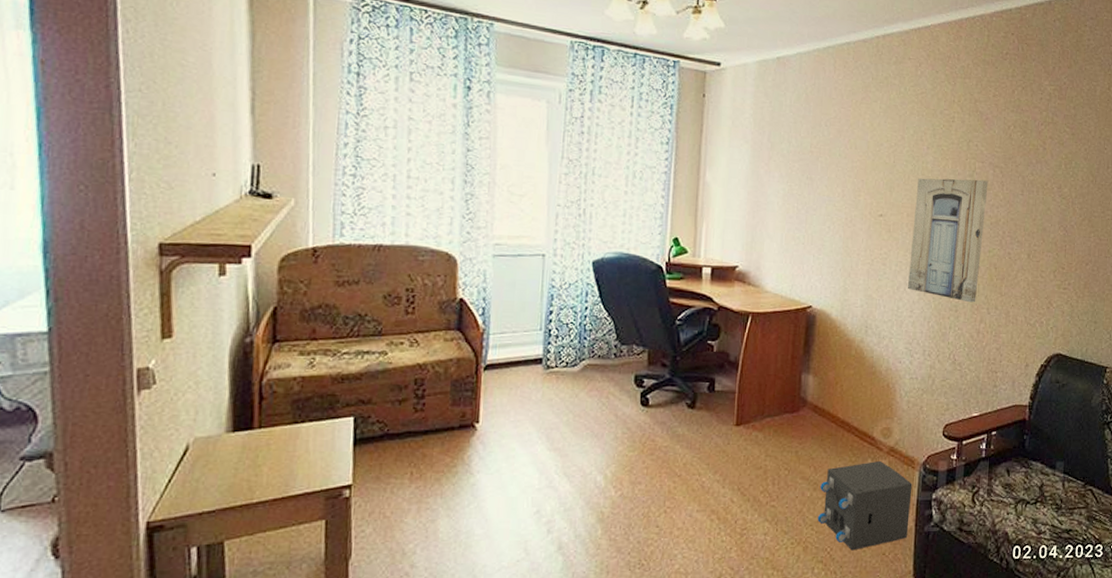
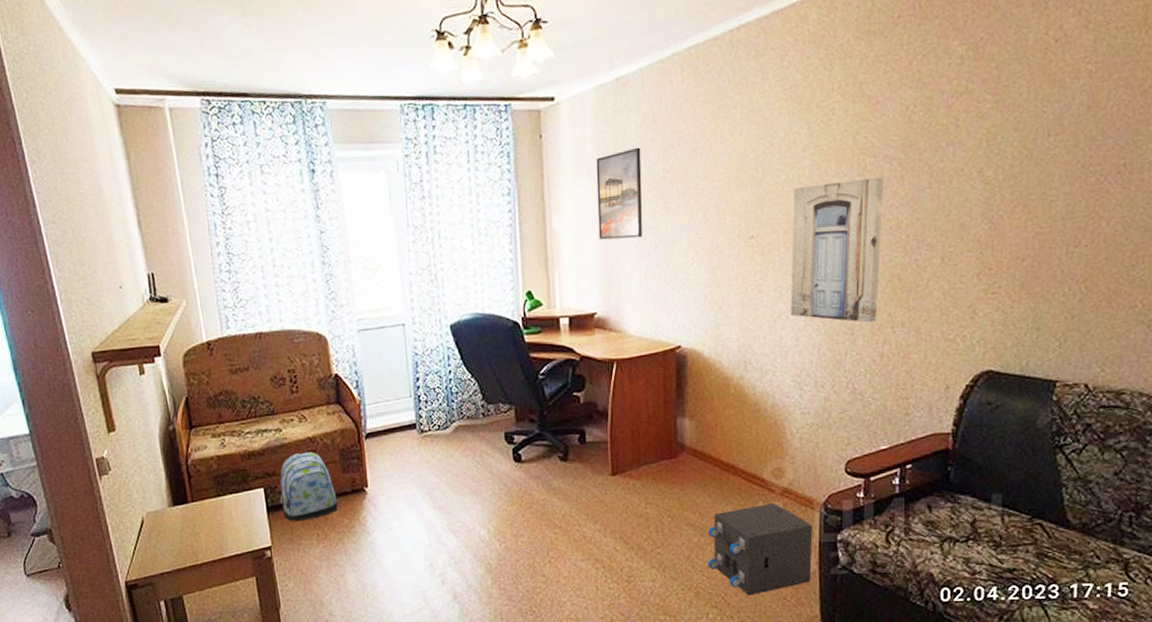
backpack: none [371,379,441,458] -> present [280,452,338,522]
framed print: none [747,120,793,202] -> present [596,147,643,240]

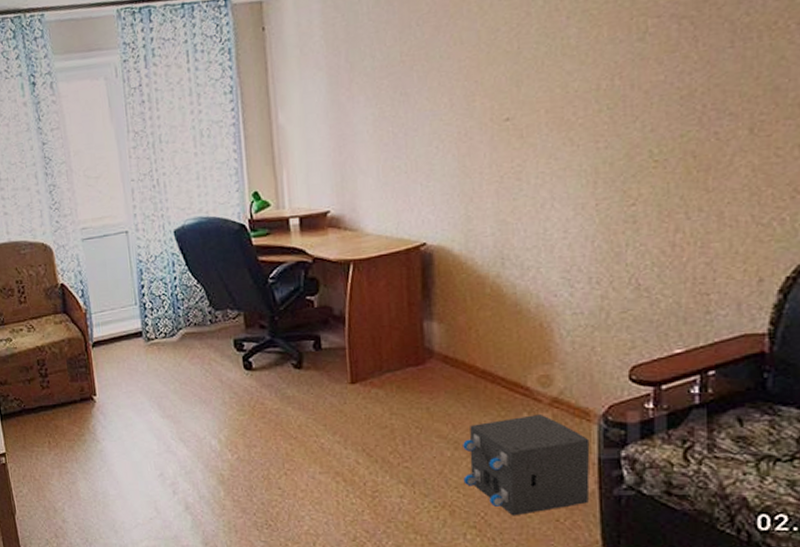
backpack: present [280,452,338,522] -> none [11,360,68,429]
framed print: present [596,147,643,240] -> none [324,31,379,134]
wall art: present [790,177,884,323] -> none [555,39,672,209]

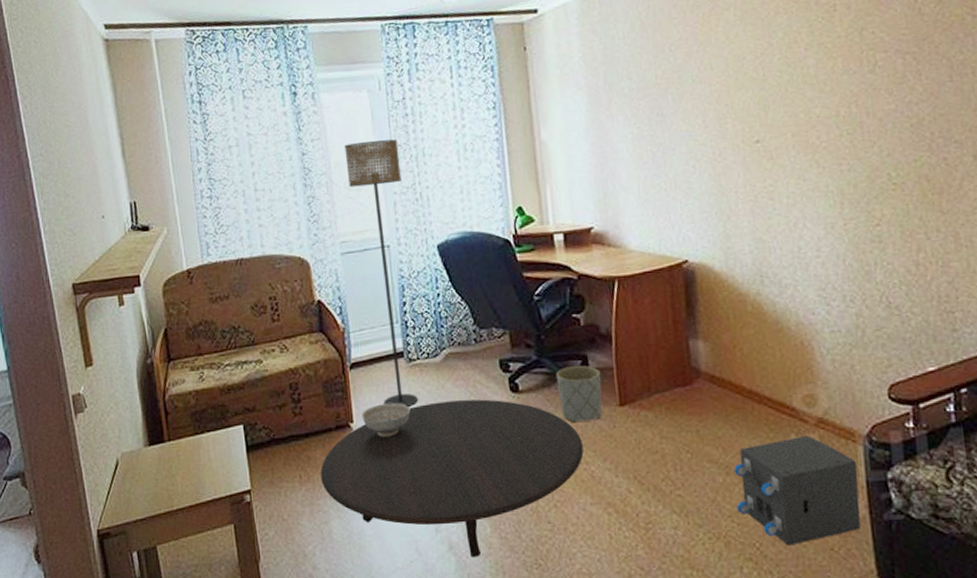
table: none [67,376,314,516] -> present [320,399,584,557]
floor lamp: none [83,126,156,382] -> present [344,139,418,407]
decorative bowl: none [104,378,149,409] -> present [362,403,411,437]
planter: none [288,346,334,399] -> present [556,366,603,423]

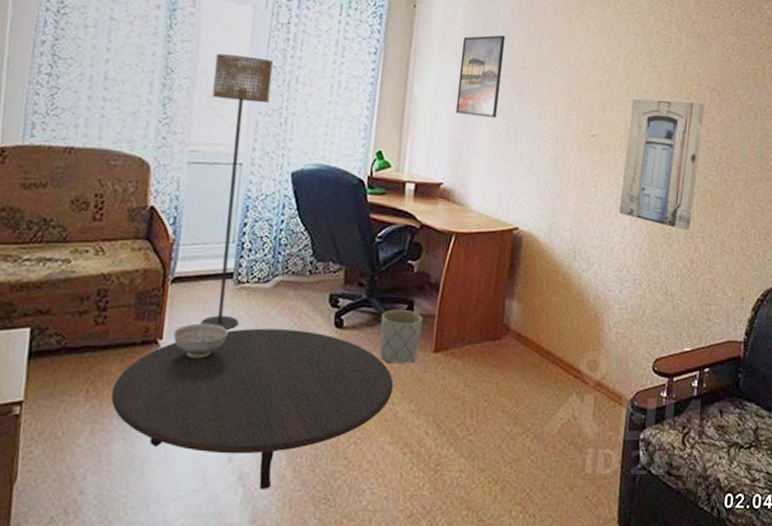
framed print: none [583,54,638,151] -> present [455,35,506,118]
speaker: present [734,435,861,546] -> none [517,395,619,493]
wall art: none [799,72,907,229] -> present [618,98,705,231]

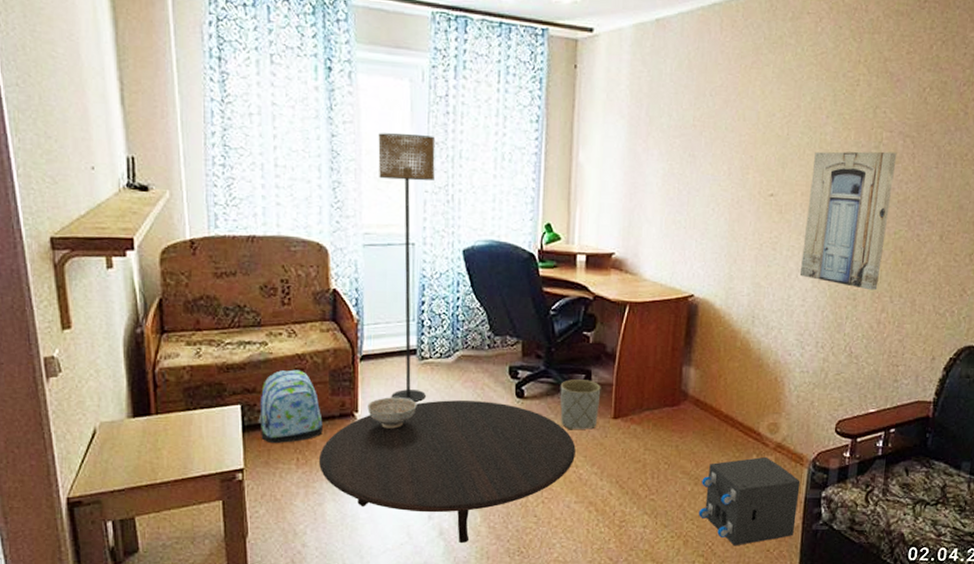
backpack: none [47,290,122,373] -> present [258,369,323,444]
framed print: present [455,35,506,118] -> none [624,91,674,182]
speaker: none [517,395,619,493] -> present [698,456,801,546]

